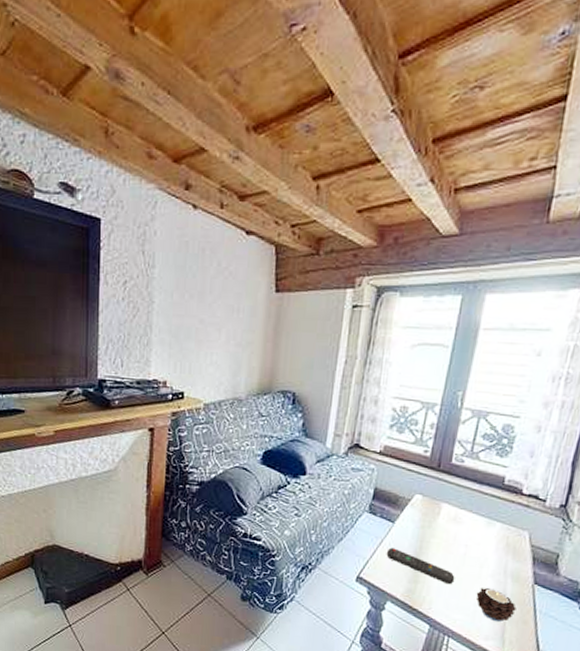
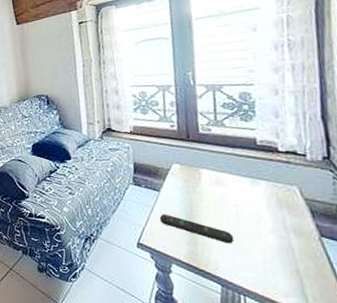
candle: present [476,587,517,623] -> none [260,243,309,278]

